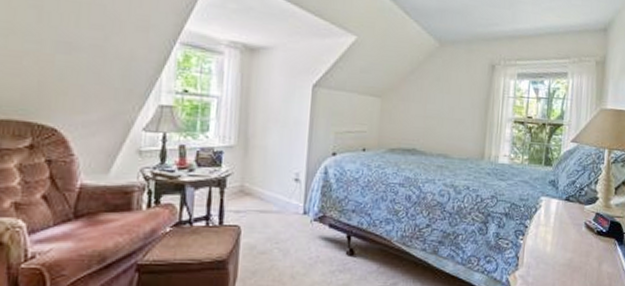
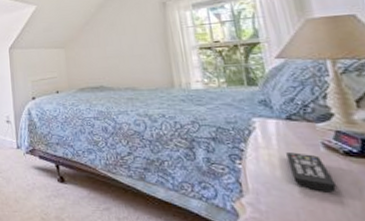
remote control: none [557,230,585,266] -> present [286,152,336,193]

